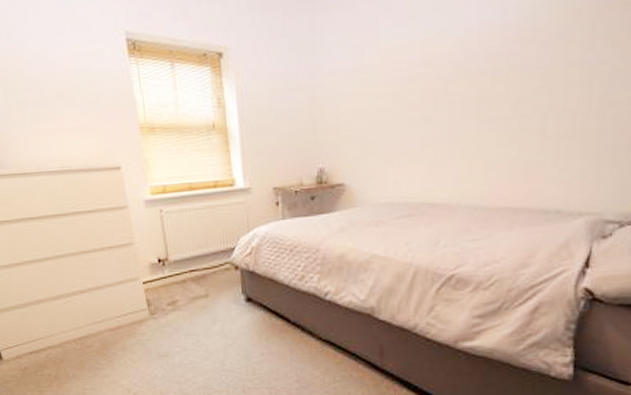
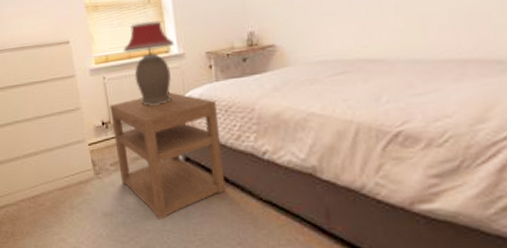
nightstand: none [167,229,287,360] -> present [110,92,226,220]
table lamp: none [183,149,240,243] -> present [123,20,174,106]

